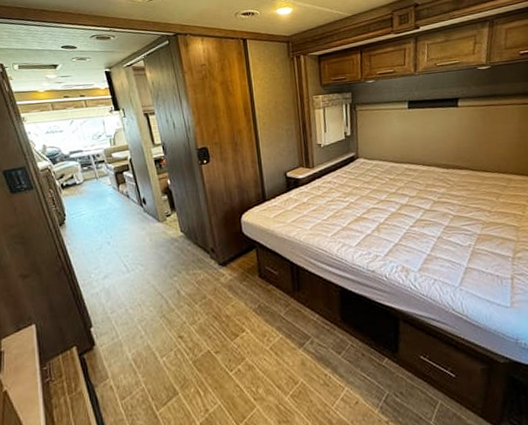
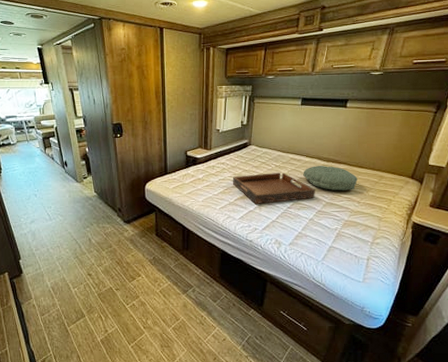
serving tray: none [342,186,440,226] -> present [232,172,315,204]
pillow: none [421,173,484,201] -> present [303,166,358,190]

